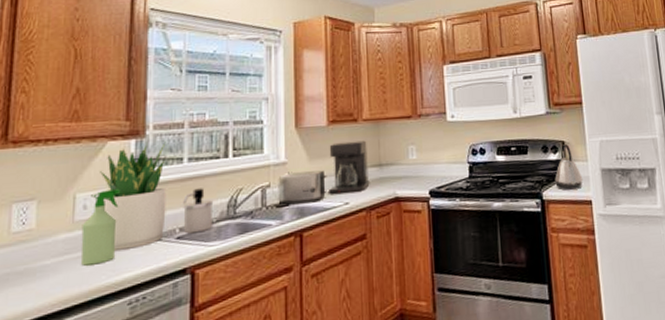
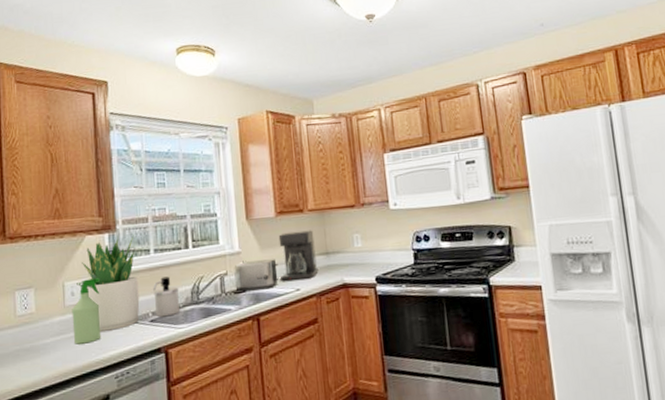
kettle: present [554,144,583,190] -> none [501,229,532,276]

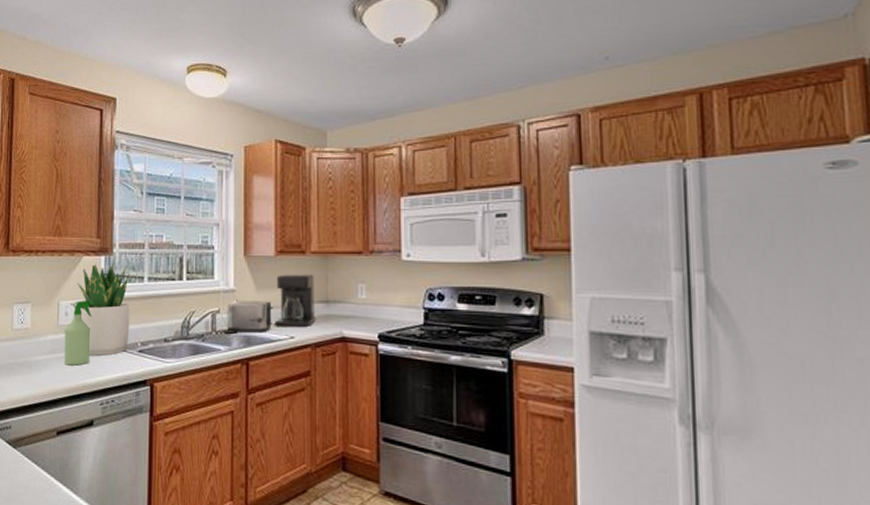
soap dispenser: present [153,276,180,317] -> none [144,307,170,349]

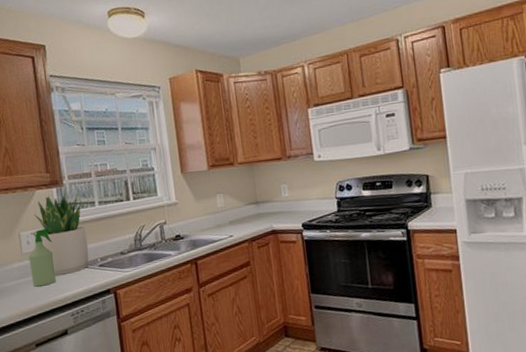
toaster: present [228,301,274,333] -> none [173,209,213,239]
coffee maker: present [274,274,316,327] -> none [211,181,249,229]

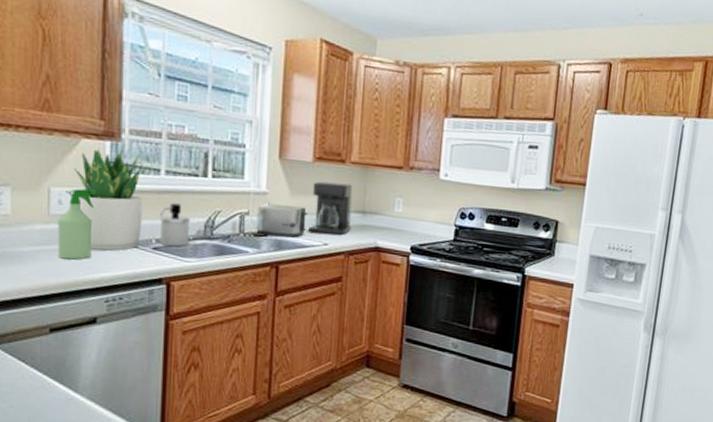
soap dispenser: none [100,226,125,262] -> present [160,203,191,247]
toaster: none [173,209,213,239] -> present [258,204,308,238]
coffee maker: none [211,181,249,229] -> present [307,181,353,235]

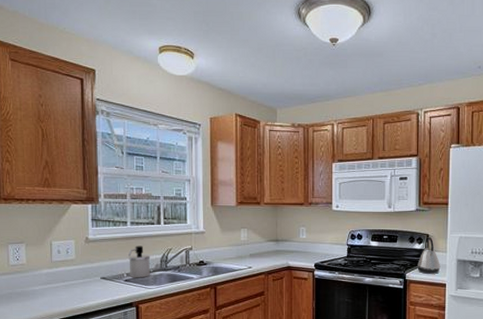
spray bottle: present [57,188,95,260] -> none [58,241,83,293]
planter: present [74,146,143,251] -> none [67,207,116,285]
toaster: present [258,204,308,238] -> none [199,240,235,264]
coffee maker: present [307,181,353,235] -> none [235,220,268,260]
kettle: none [540,224,570,271] -> present [417,237,441,274]

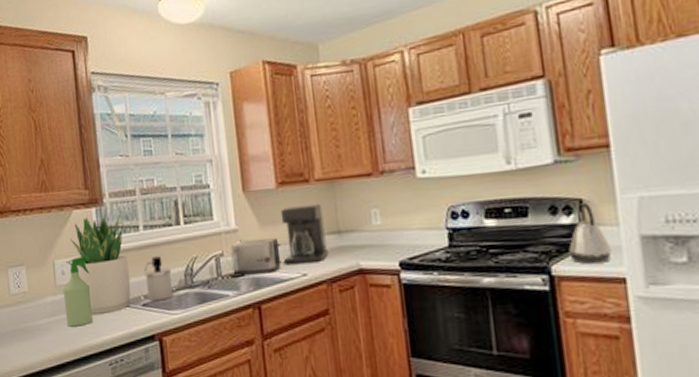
spray bottle: none [58,241,83,293] -> present [63,256,94,327]
planter: none [67,207,116,285] -> present [70,209,131,314]
toaster: none [199,240,235,264] -> present [231,238,281,276]
coffee maker: none [235,220,268,260] -> present [280,204,329,265]

